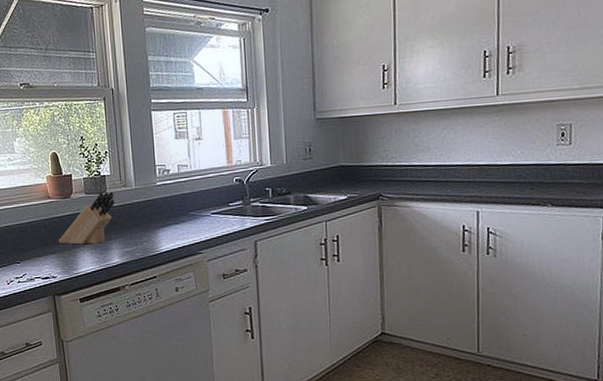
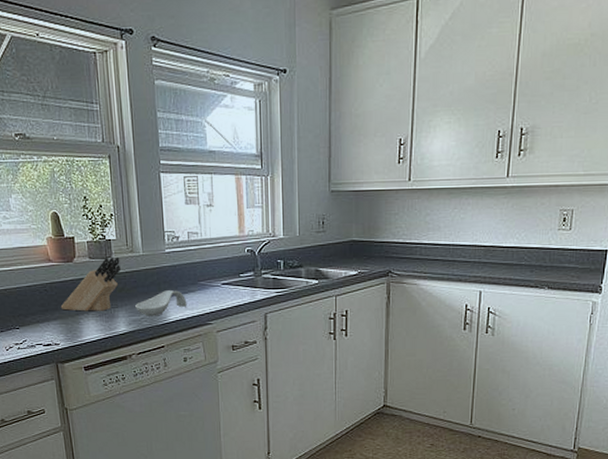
spoon rest: none [128,221,178,248] -> present [135,290,187,317]

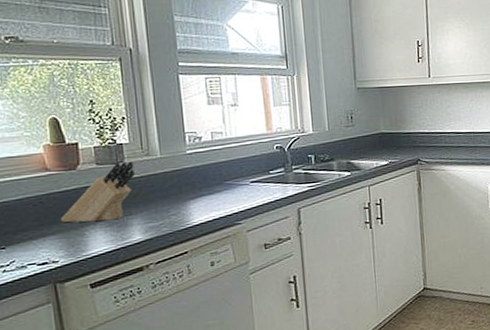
spoon rest: present [135,290,187,317] -> none [153,192,213,222]

